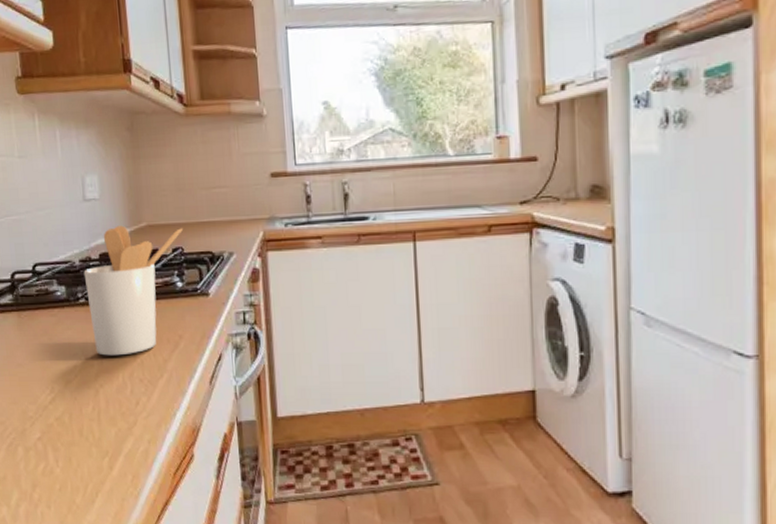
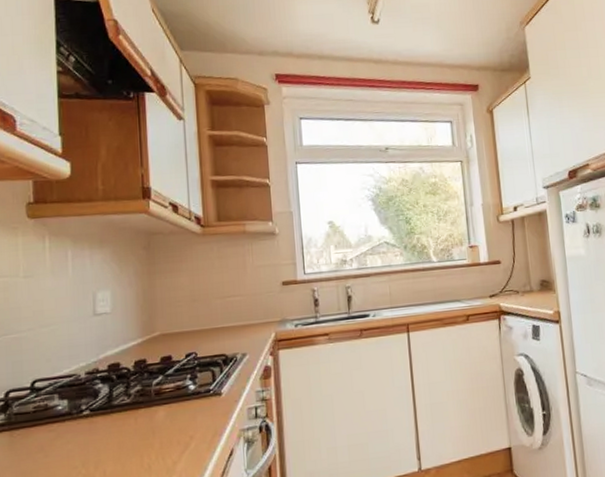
utensil holder: present [83,225,184,356] -> none [89,335,198,466]

